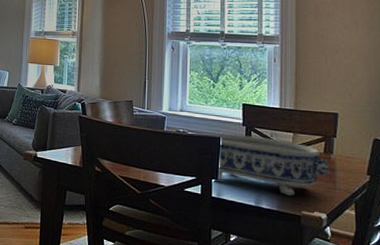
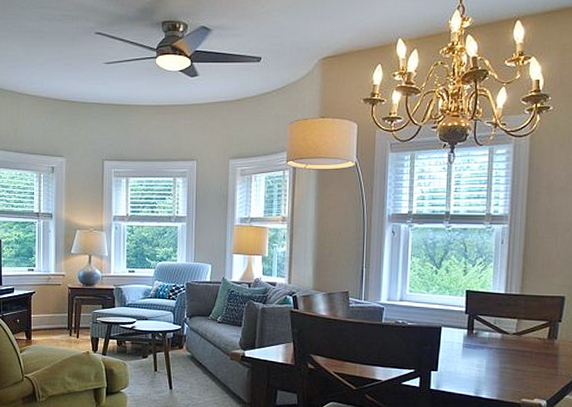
decorative bowl: present [205,133,329,196] -> none [425,323,552,384]

